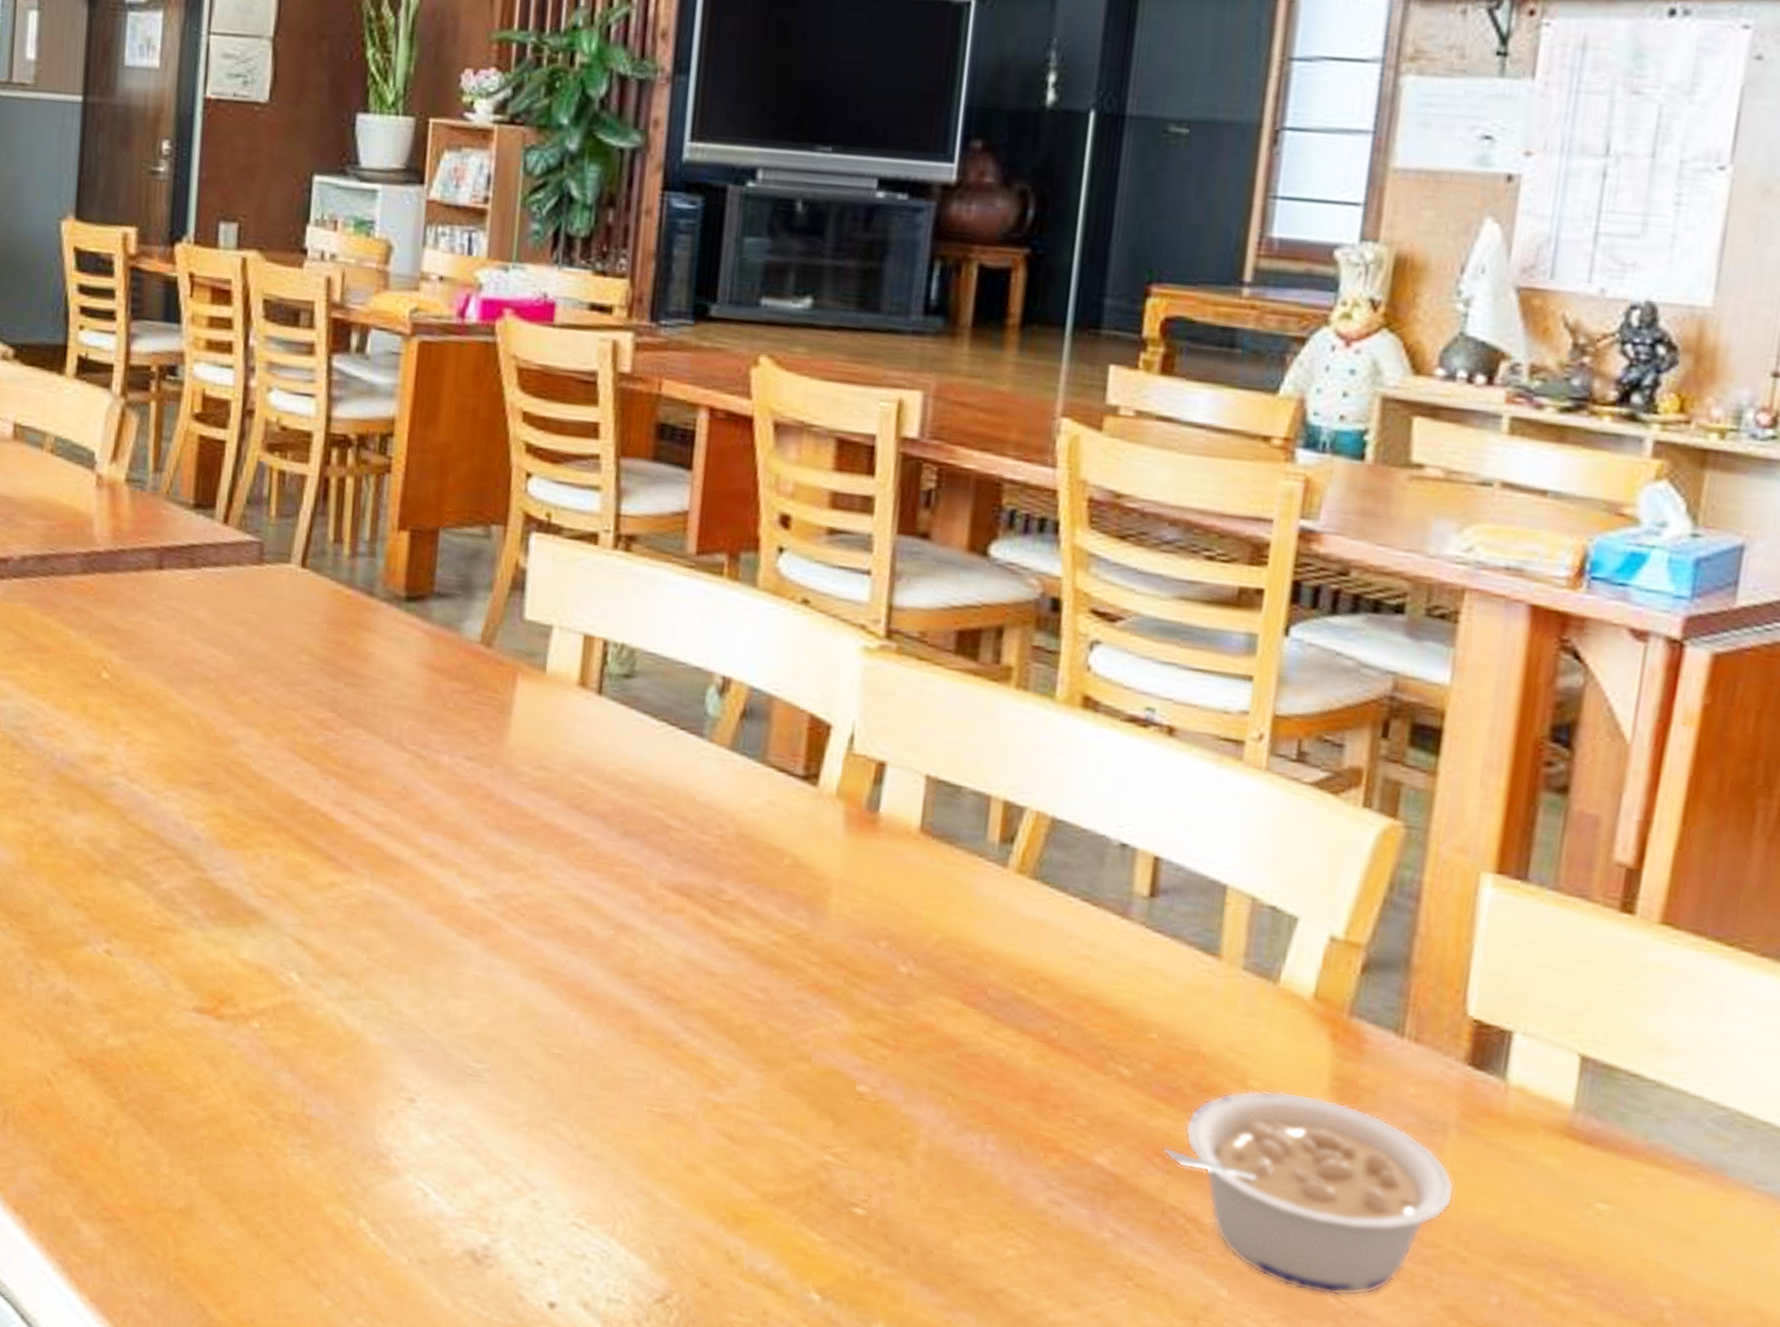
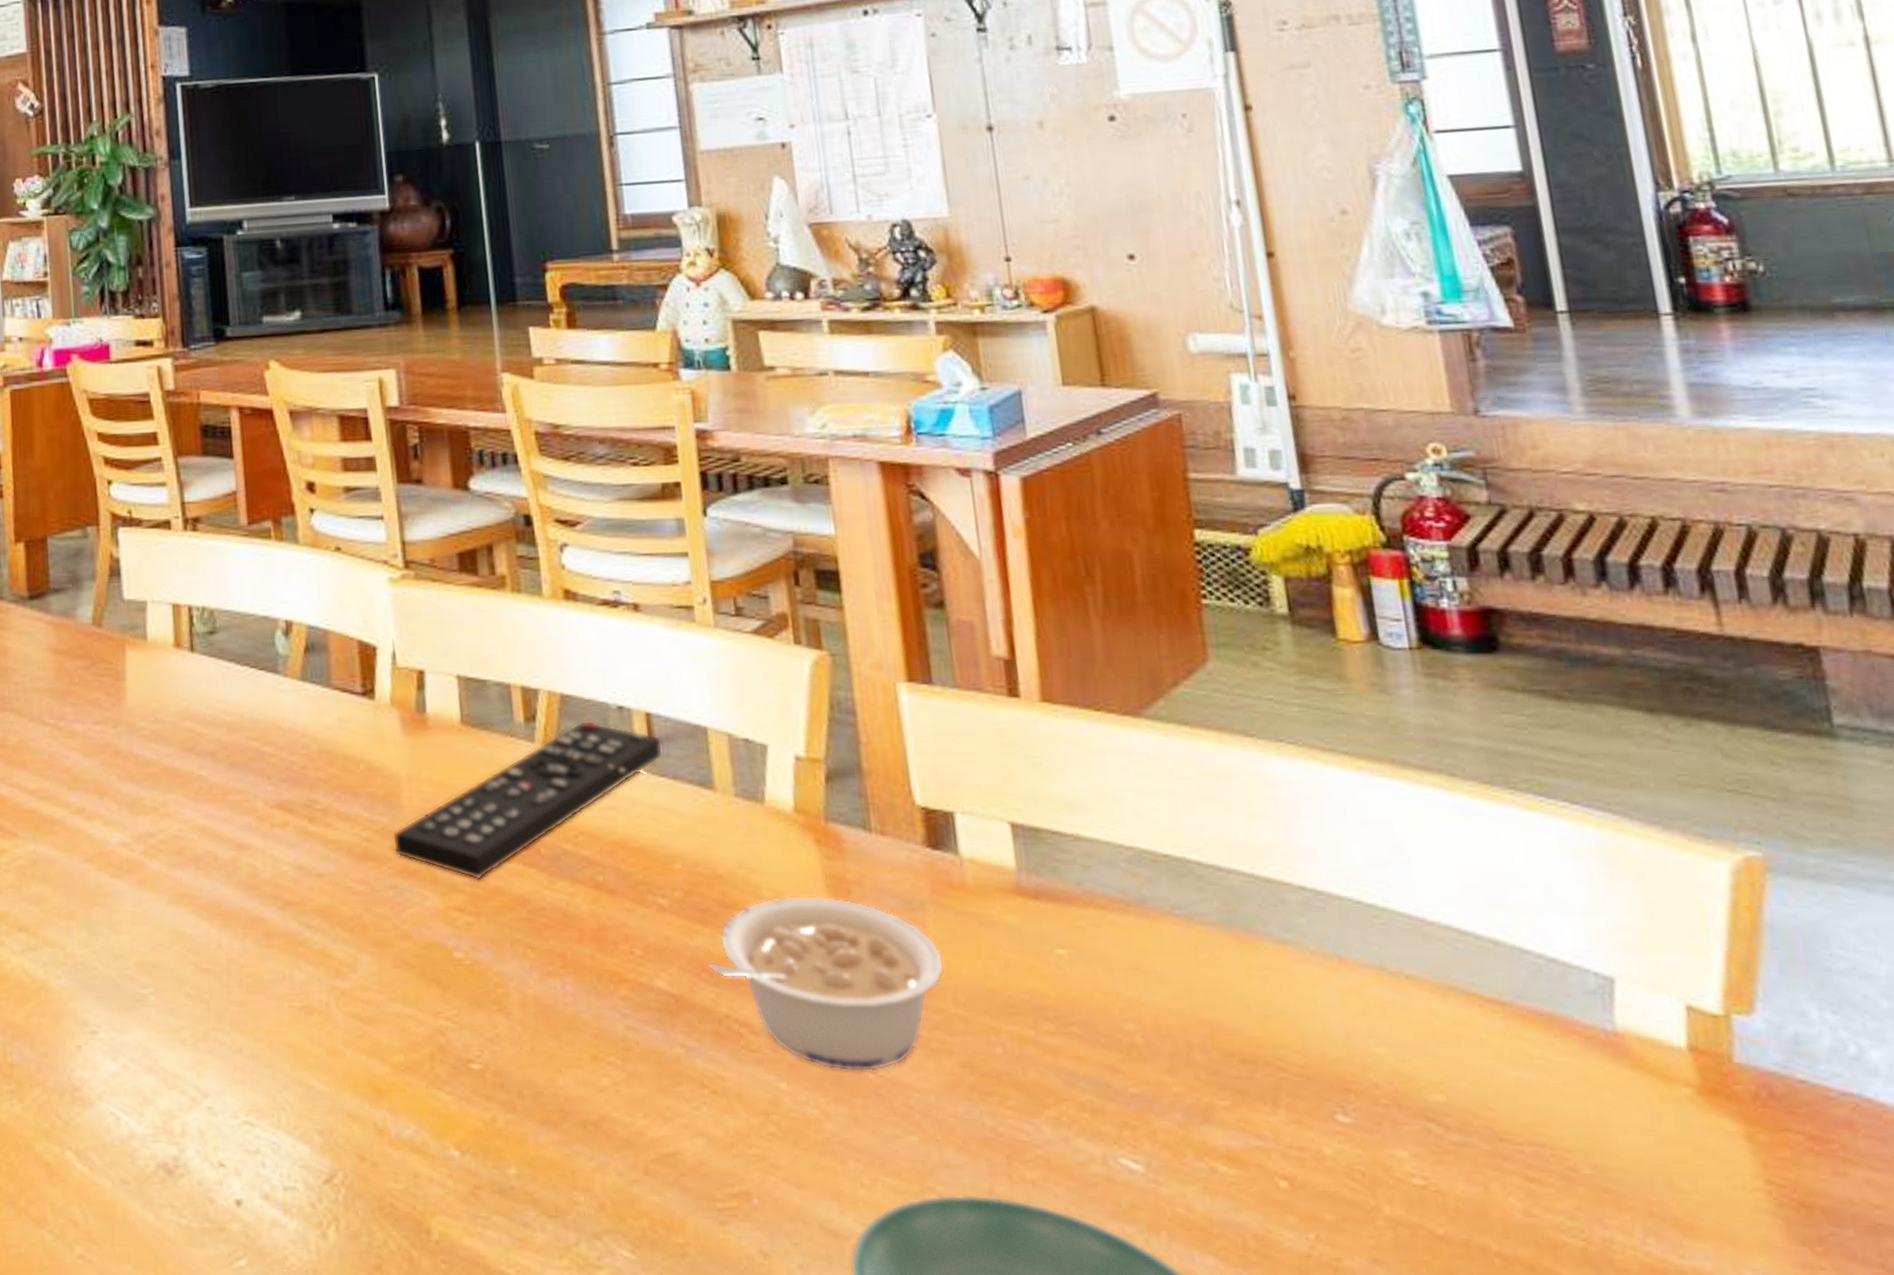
remote control: none [807,852,1168,1012] -> present [392,720,664,880]

